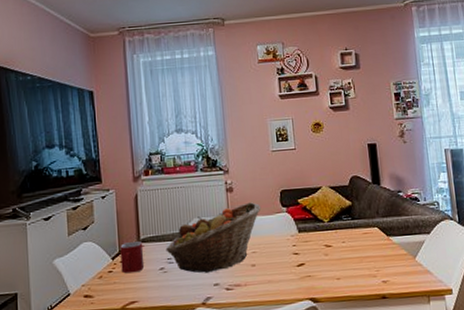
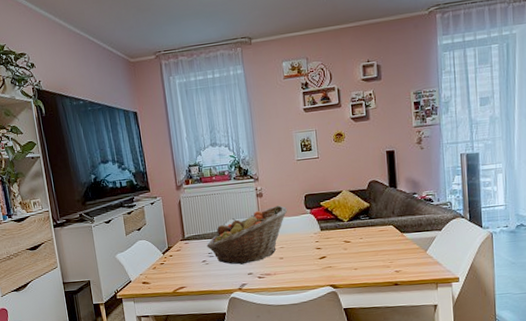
mug: present [120,241,145,274] -> none [168,239,190,265]

